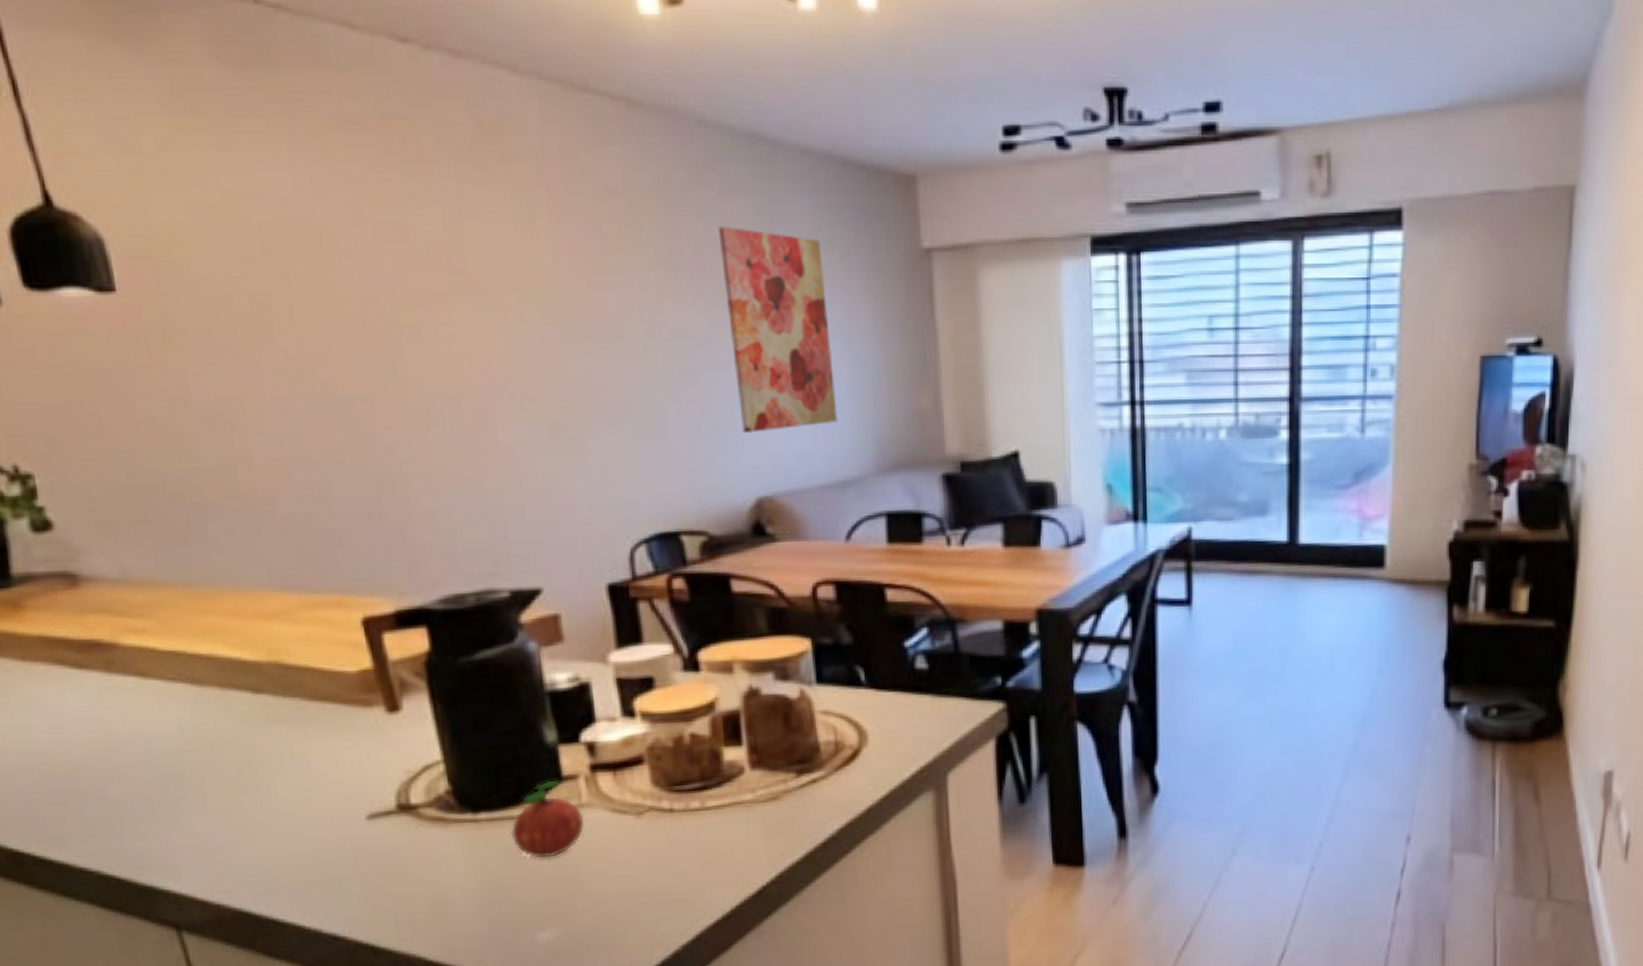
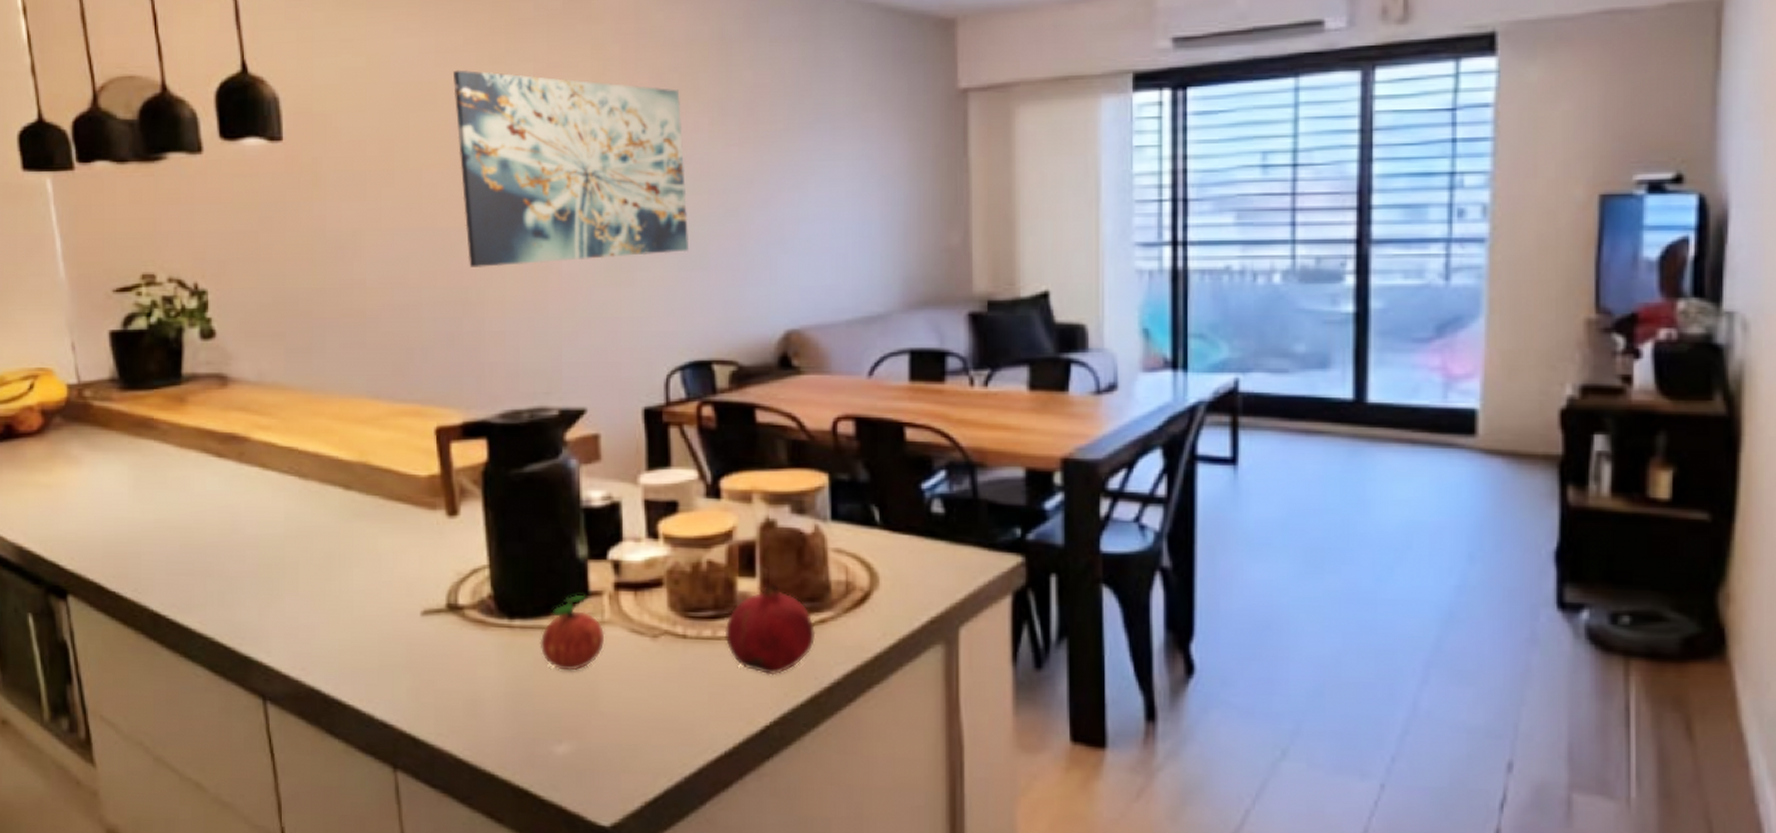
wall art: none [340,211,644,440] -> present [453,69,688,267]
fruit: none [713,750,808,838] -> present [724,583,816,676]
wall art: present [717,226,838,433] -> none [766,72,867,267]

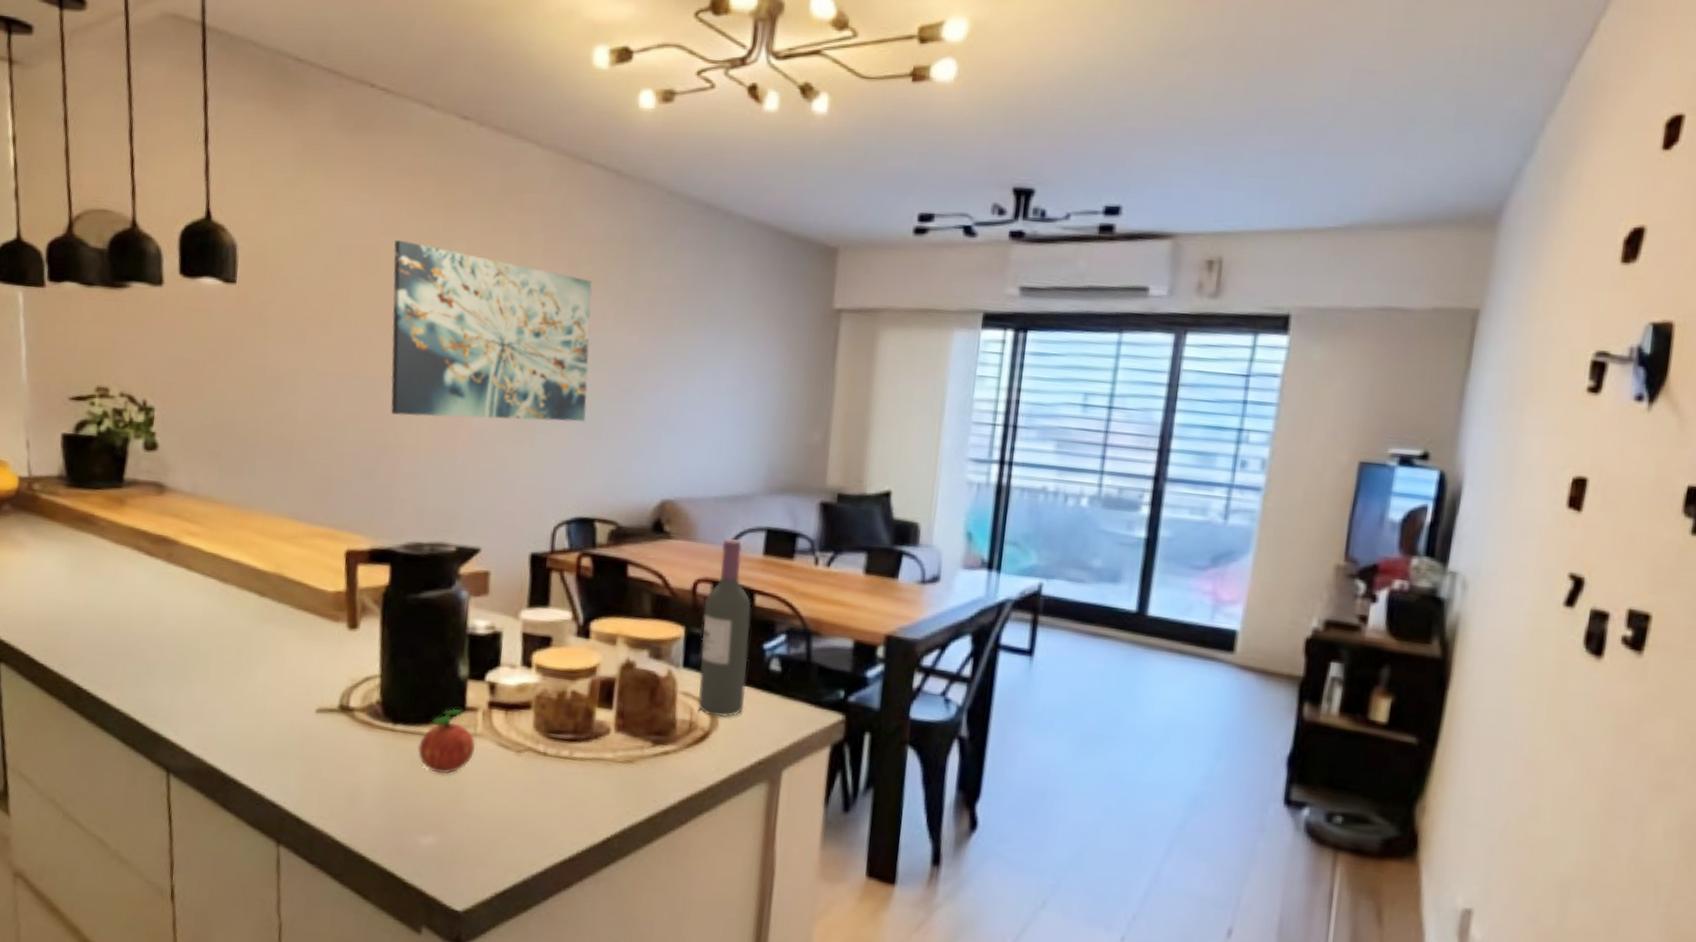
fruit: present [724,583,816,676] -> none [580,716,659,795]
wine bottle: none [847,365,907,574] -> present [697,537,752,718]

